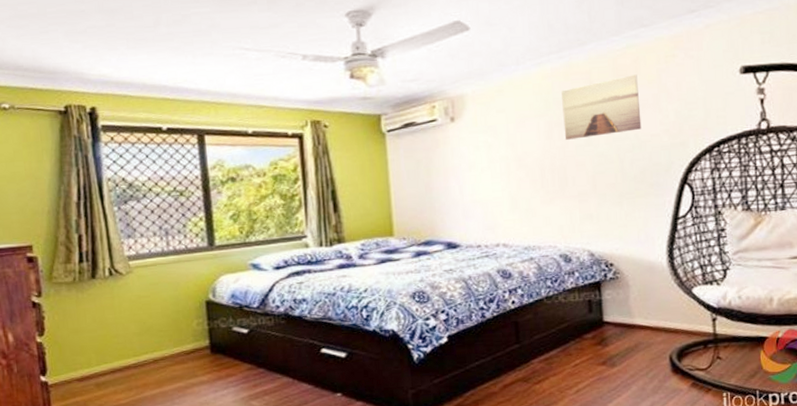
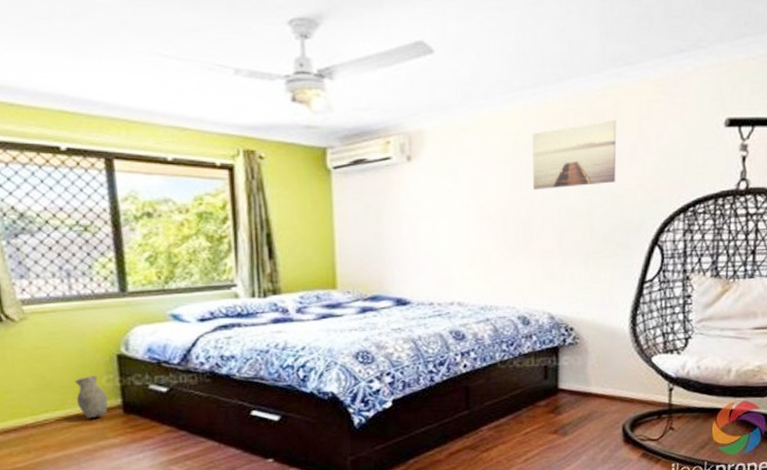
vase: none [170,320,198,359] -> present [75,376,109,419]

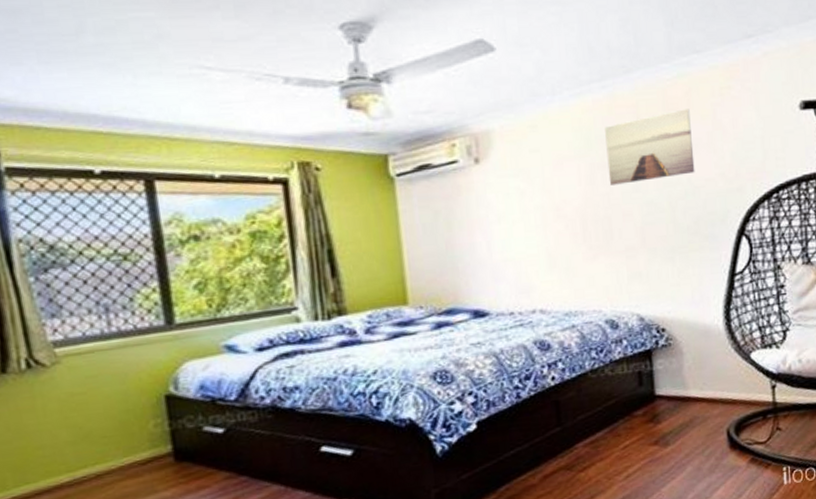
vase: present [75,376,109,419] -> none [117,421,157,471]

